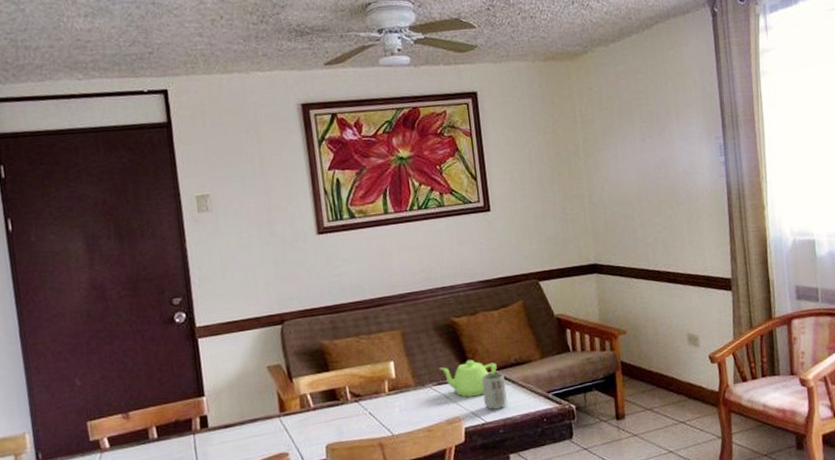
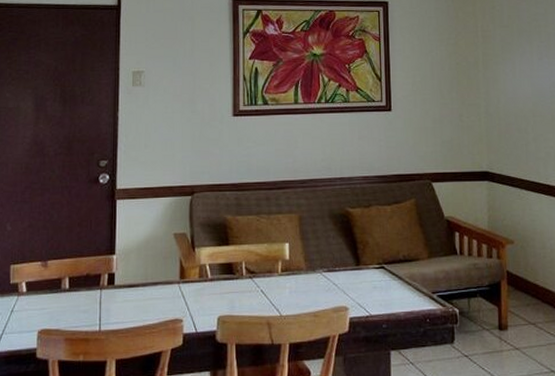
teapot: present [439,359,497,398] -> none [331,251,385,288]
cup: present [482,372,507,411] -> none [369,266,393,305]

